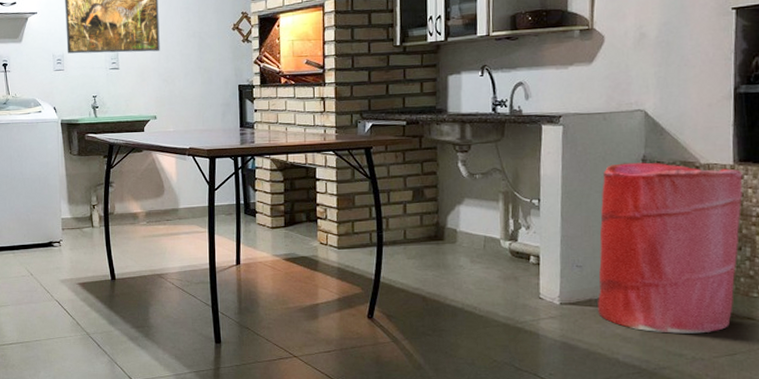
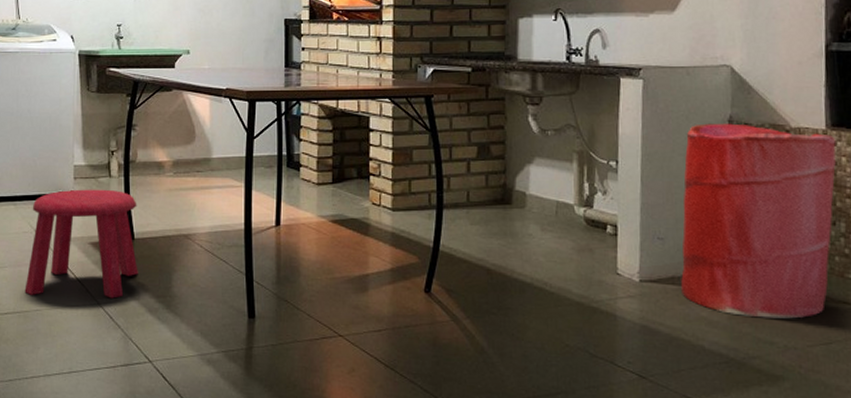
stool: none [25,238,120,329] -> present [24,189,138,298]

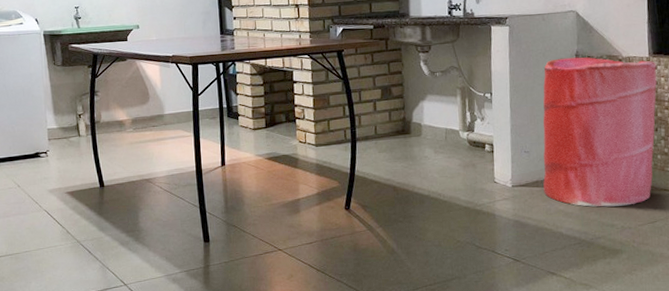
stool: present [24,189,138,298] -> none [14,147,110,240]

